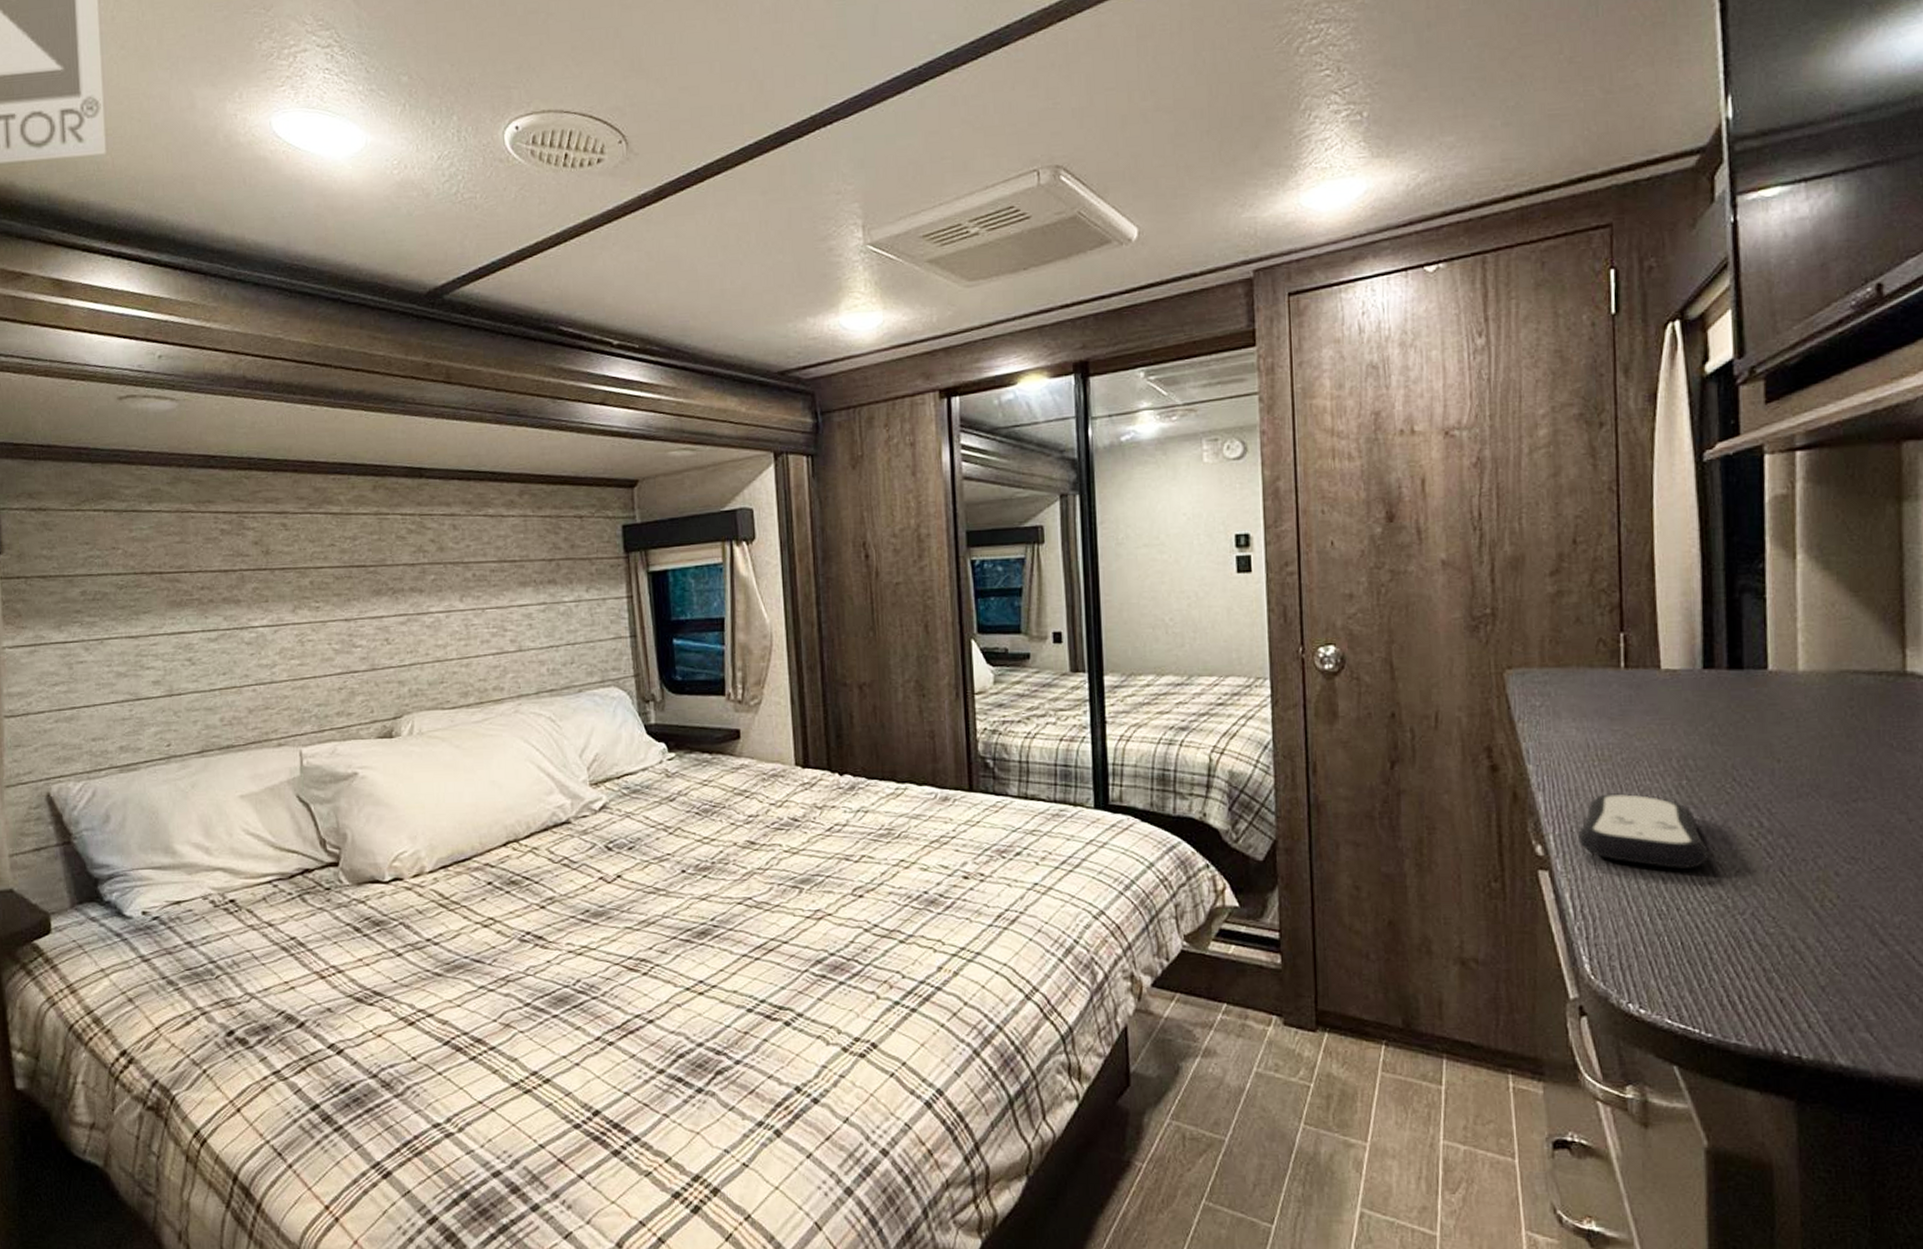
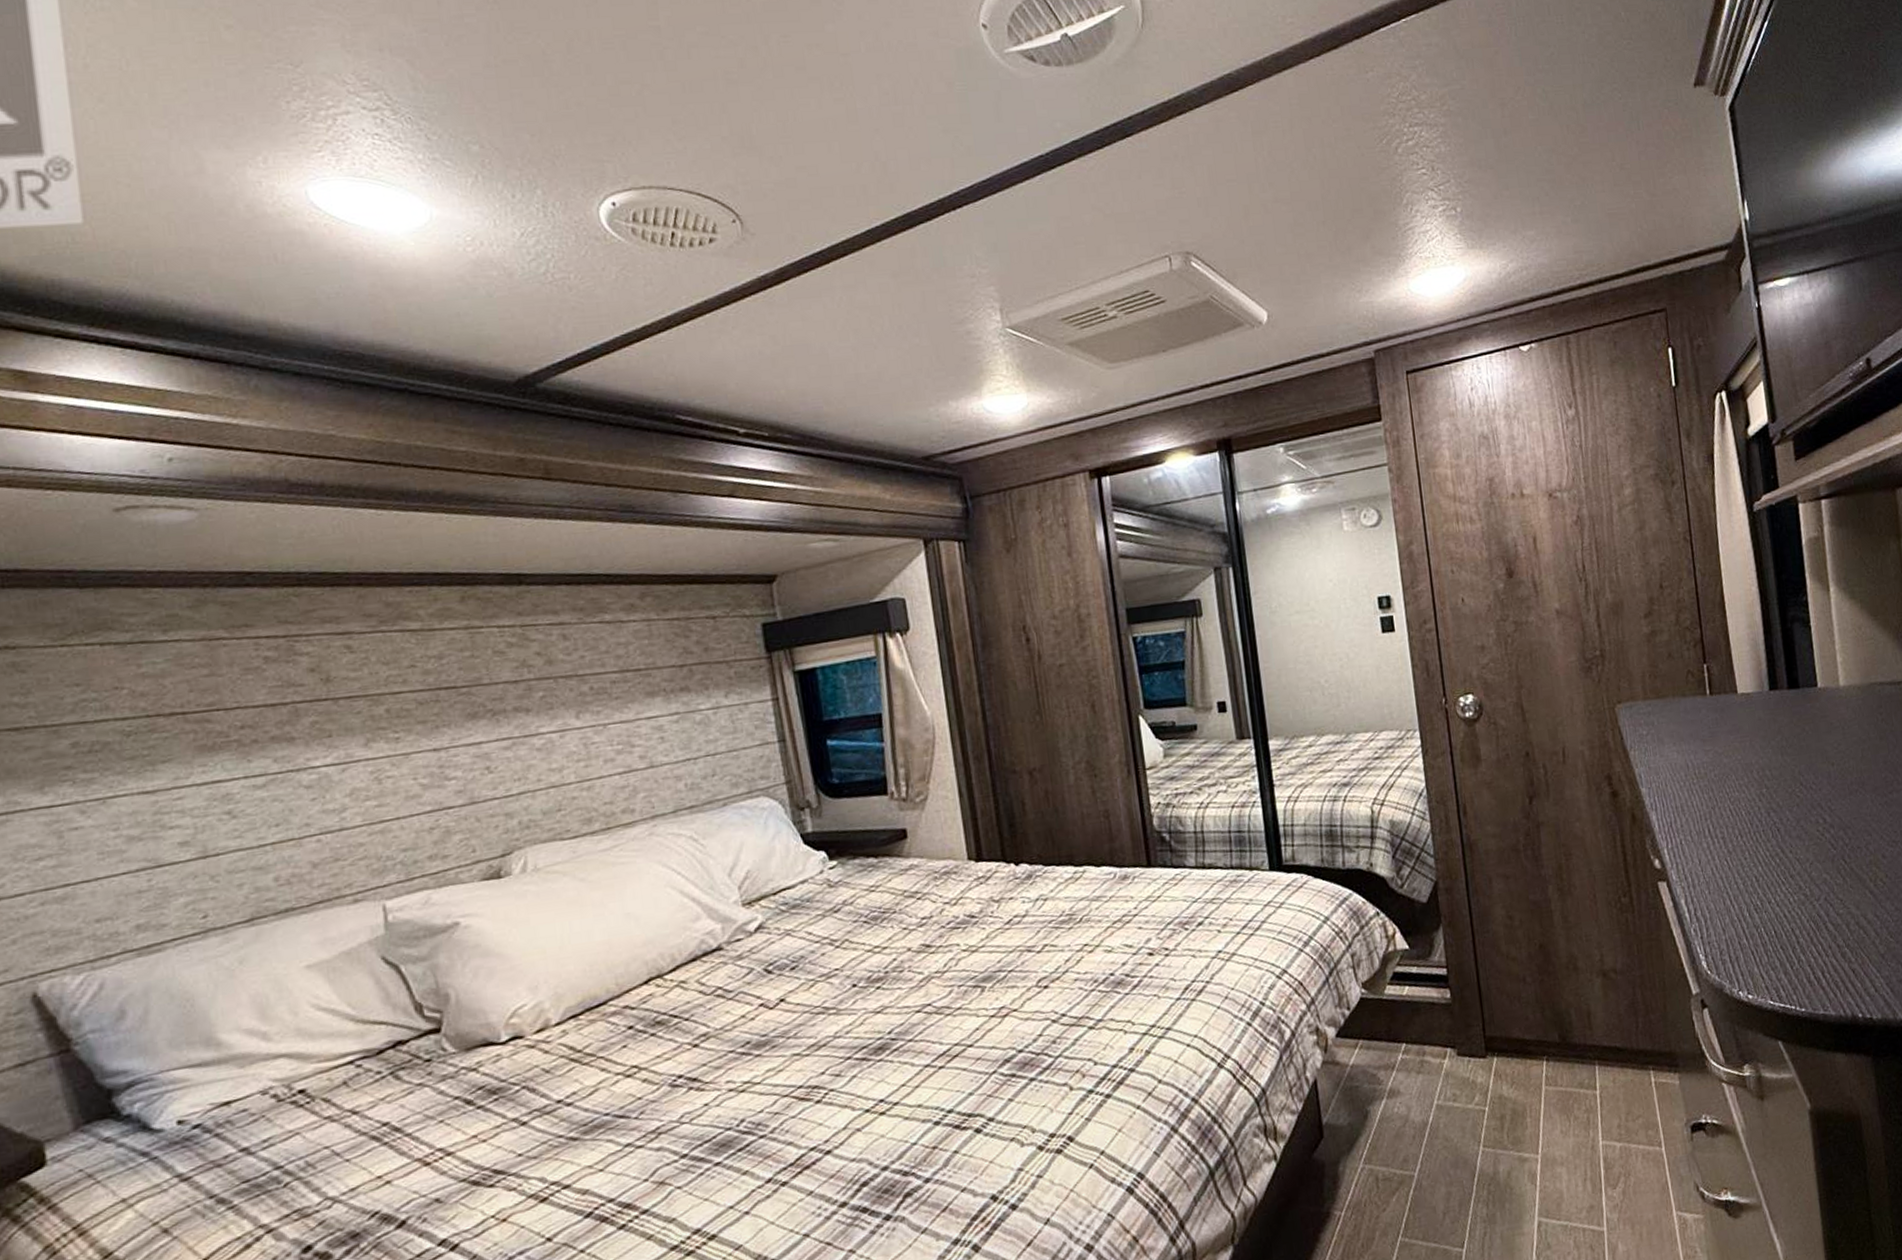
remote control: present [1577,793,1709,869] -> none [1685,805,1789,867]

